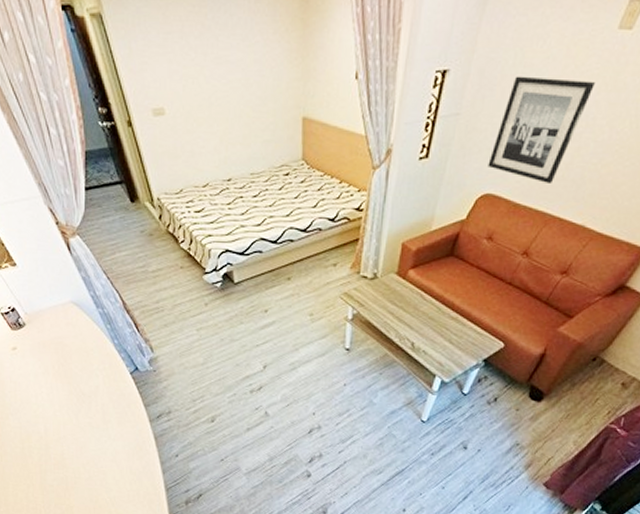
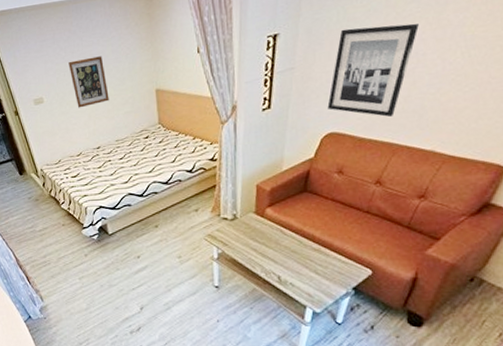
wall art: none [199,64,246,128] -> present [68,56,109,108]

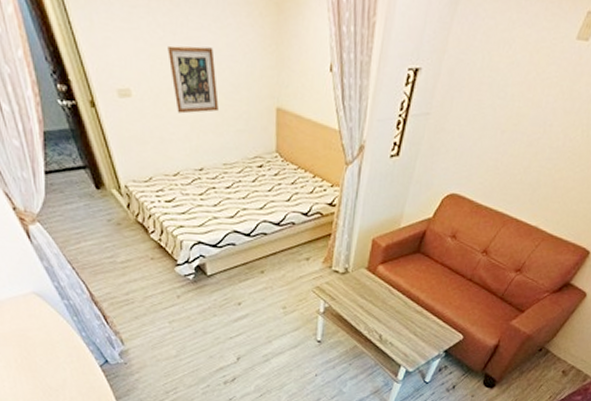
wall art: present [327,23,419,118] -> none [454,79,553,187]

